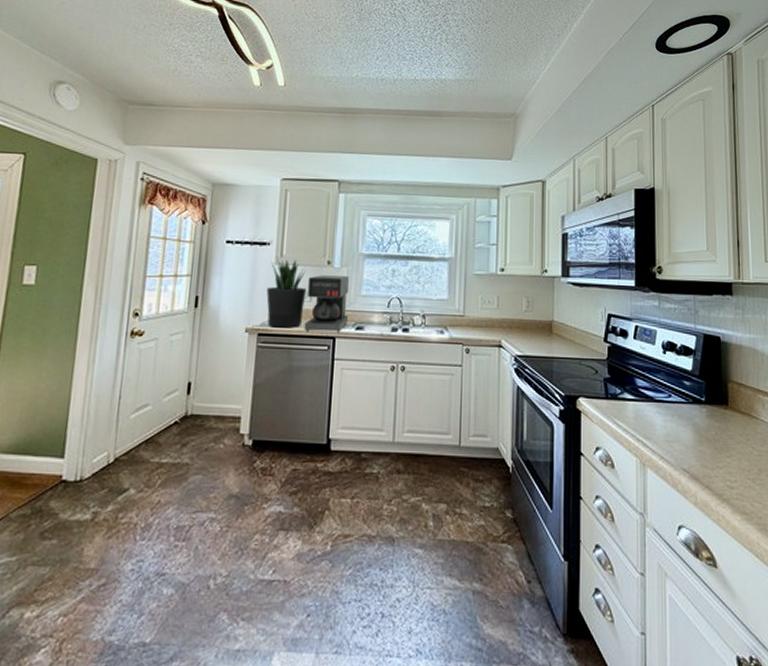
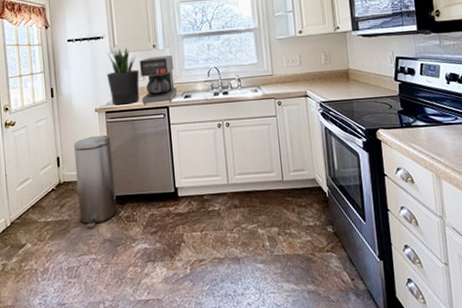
pedal bin: none [203,361,259,476] -> present [73,134,117,227]

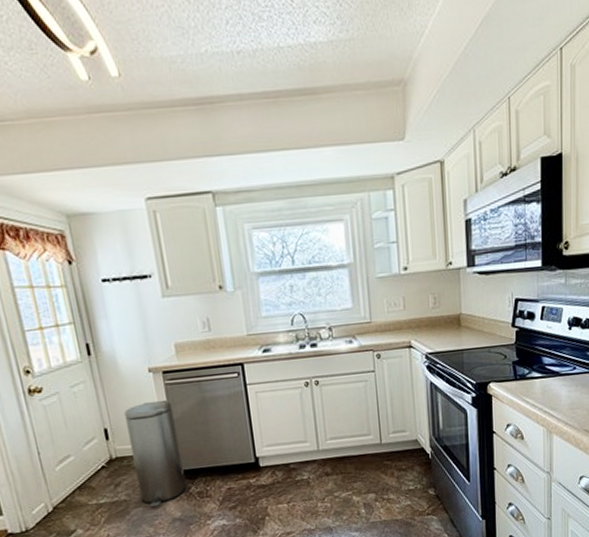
planter: present [106,46,140,105] -> none [157,288,206,364]
coffee maker: present [139,55,178,105] -> none [202,299,254,363]

